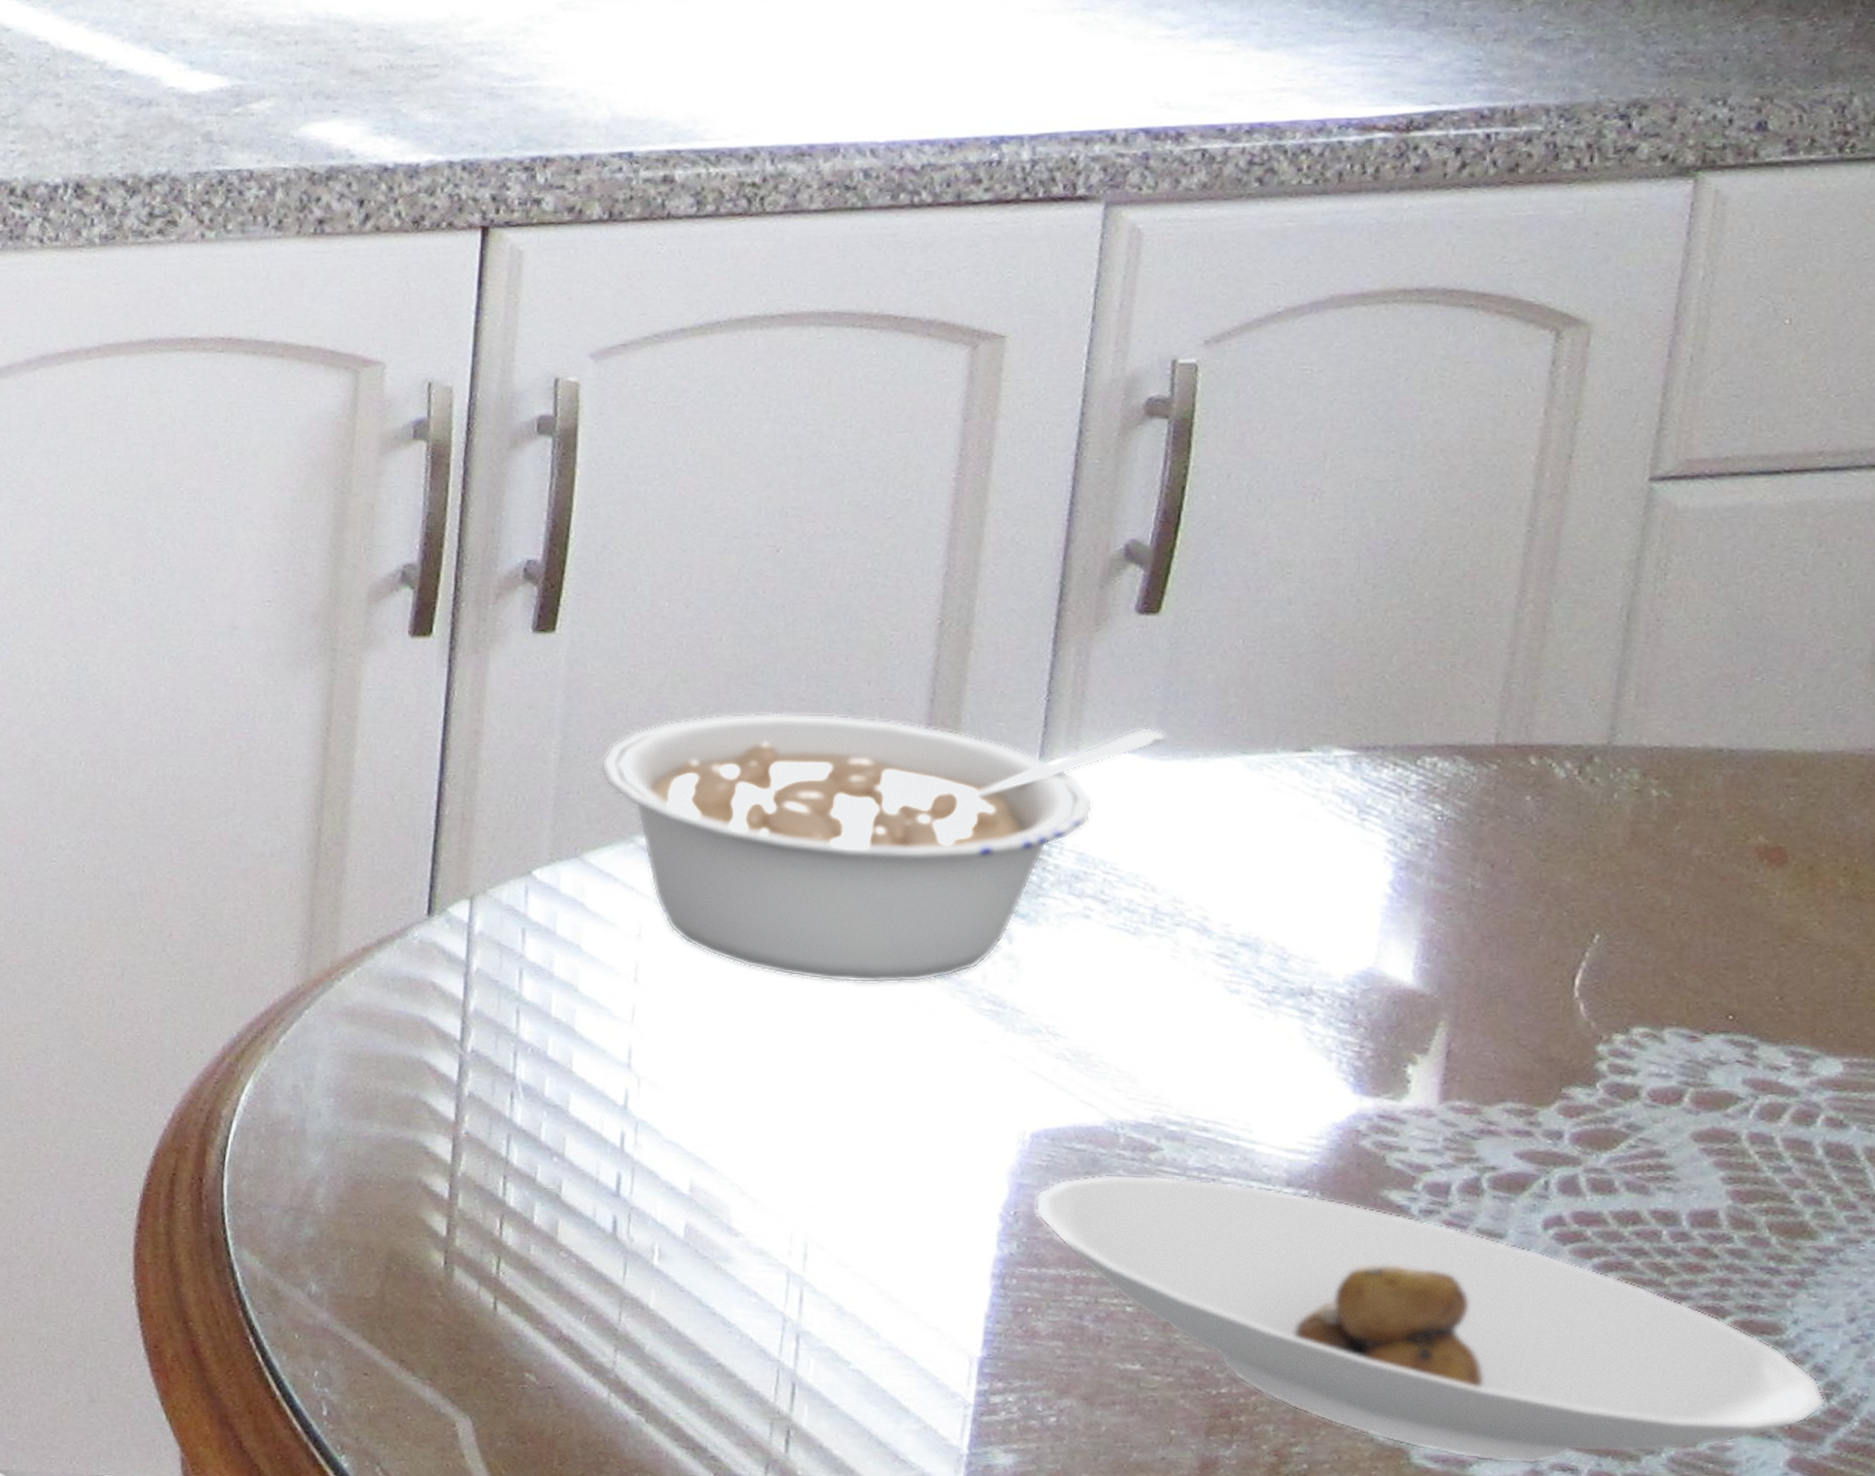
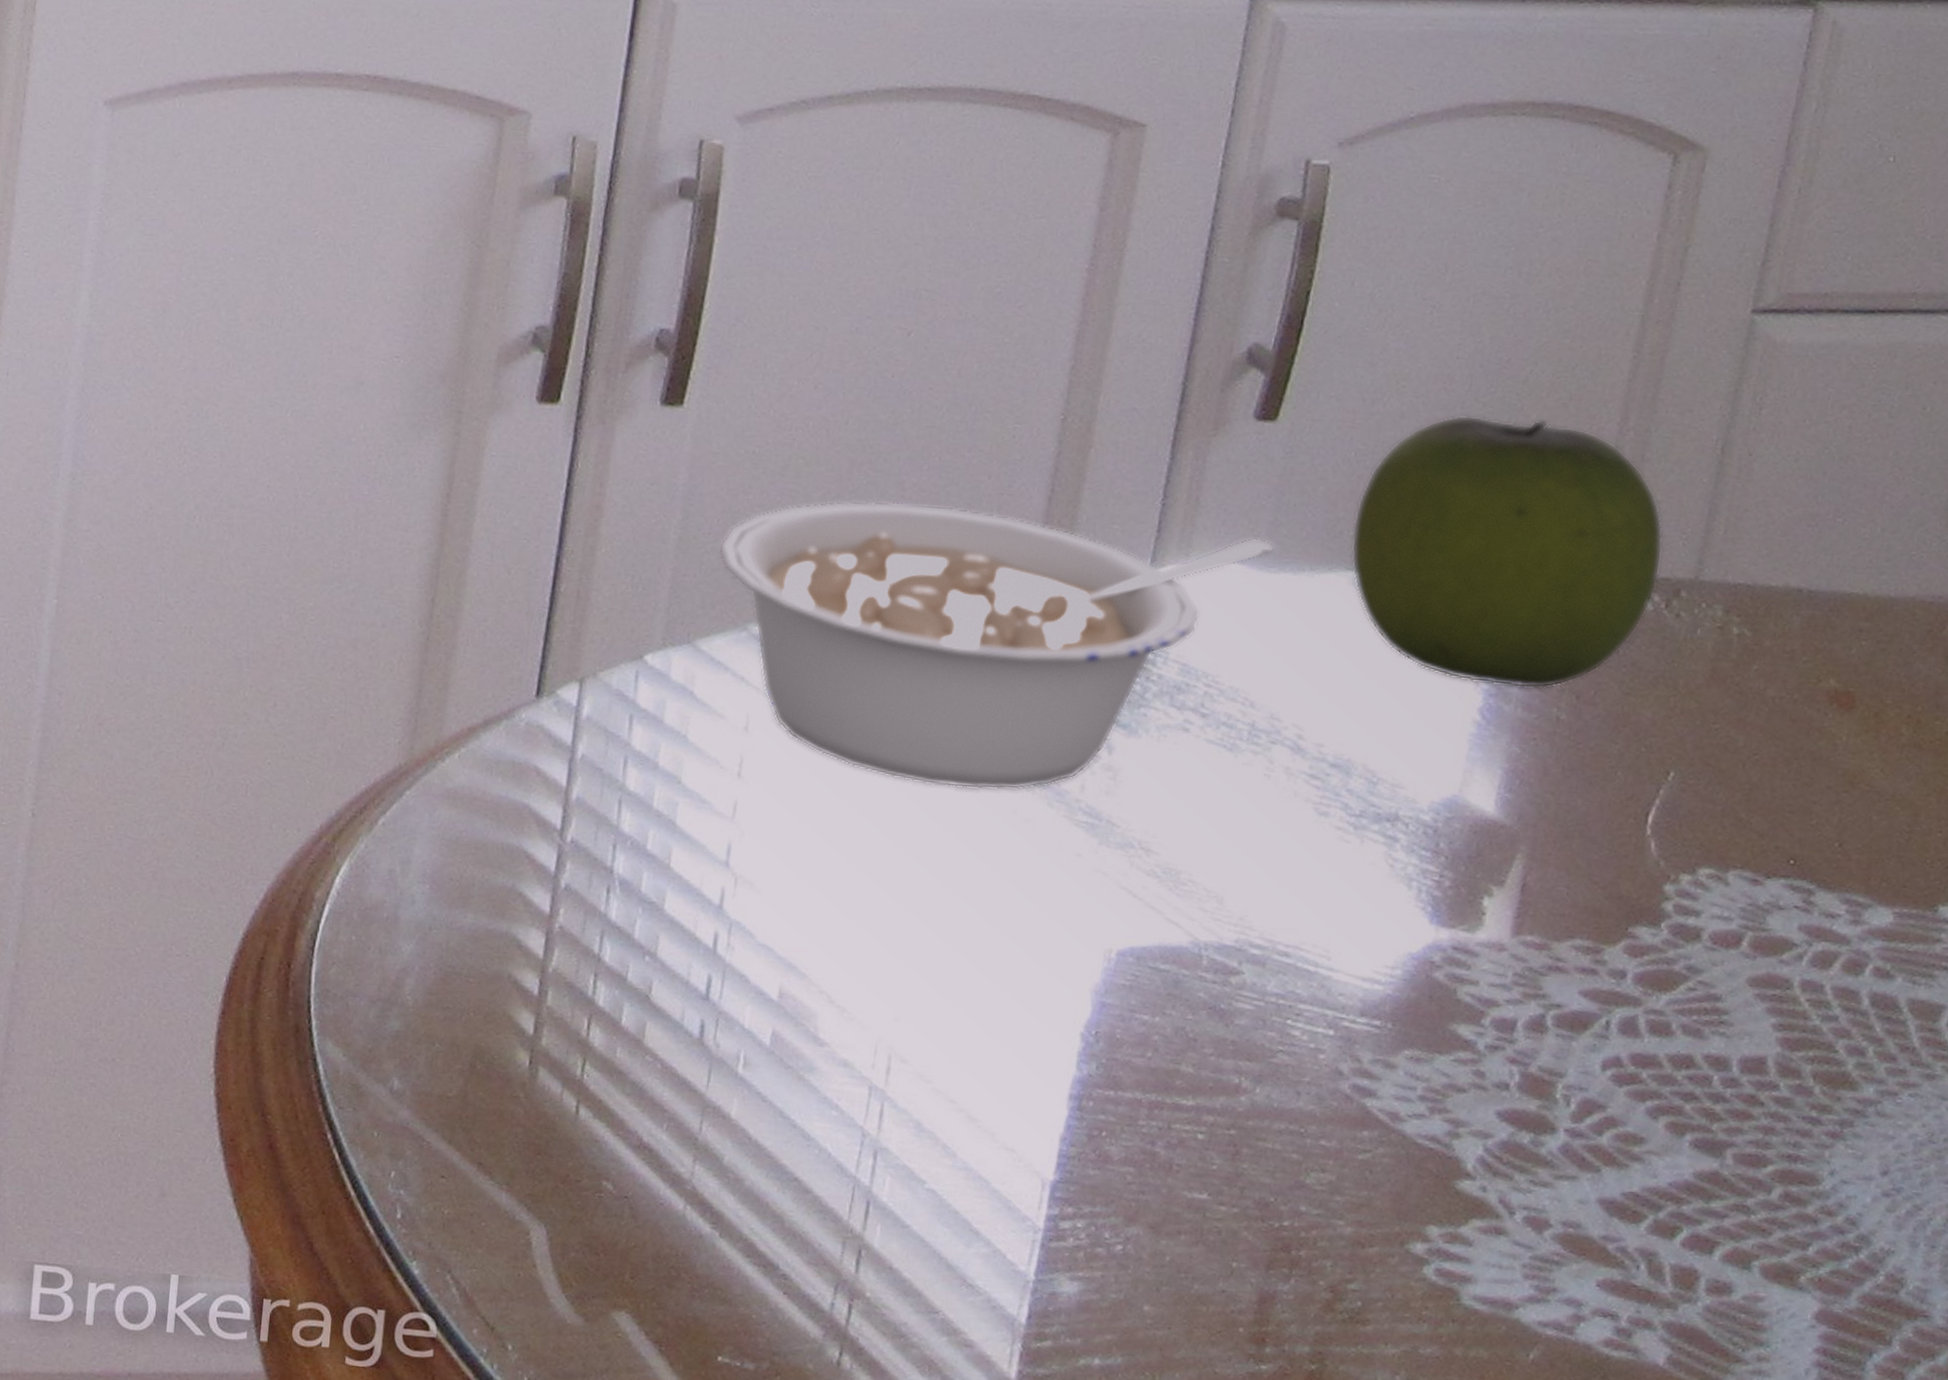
saucer: present [1035,1173,1827,1464] -> none [1115,996,1856,1309]
apple: none [1245,597,1572,860] -> present [1351,415,1663,689]

